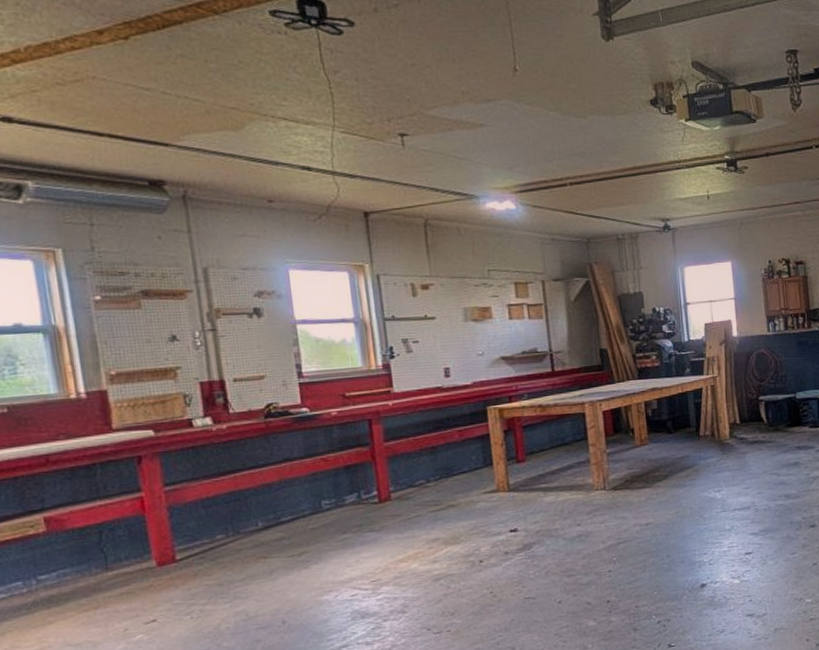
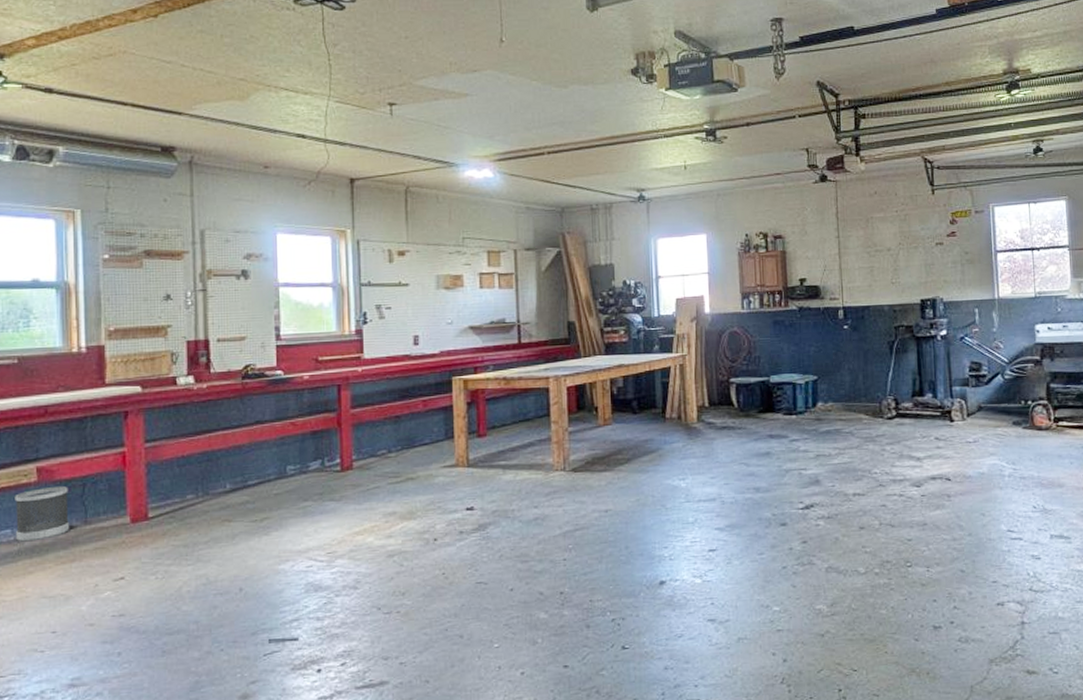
wastebasket: none [22,535,90,594] -> present [14,486,70,542]

